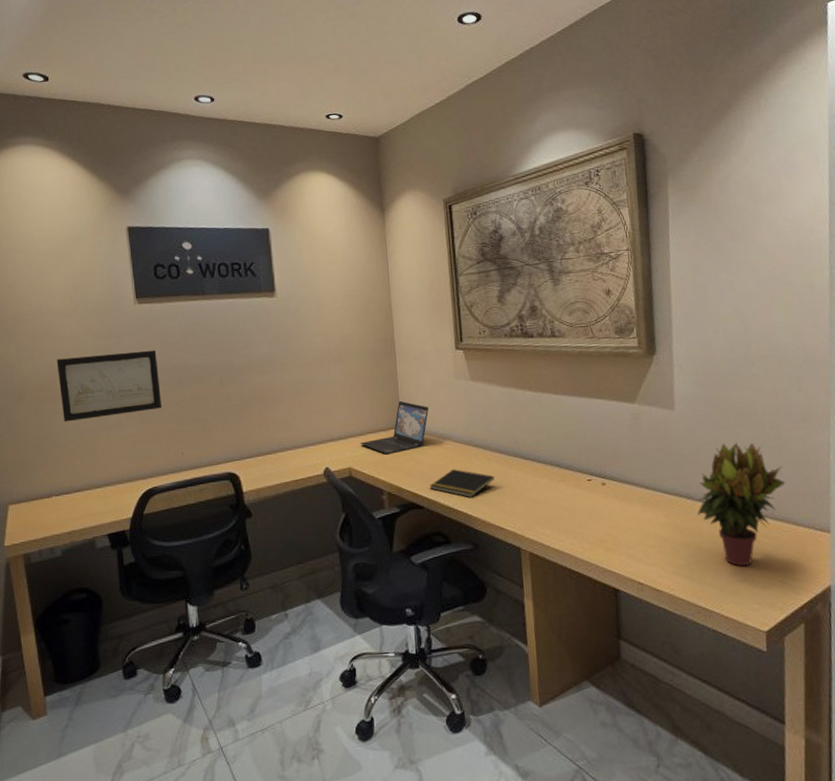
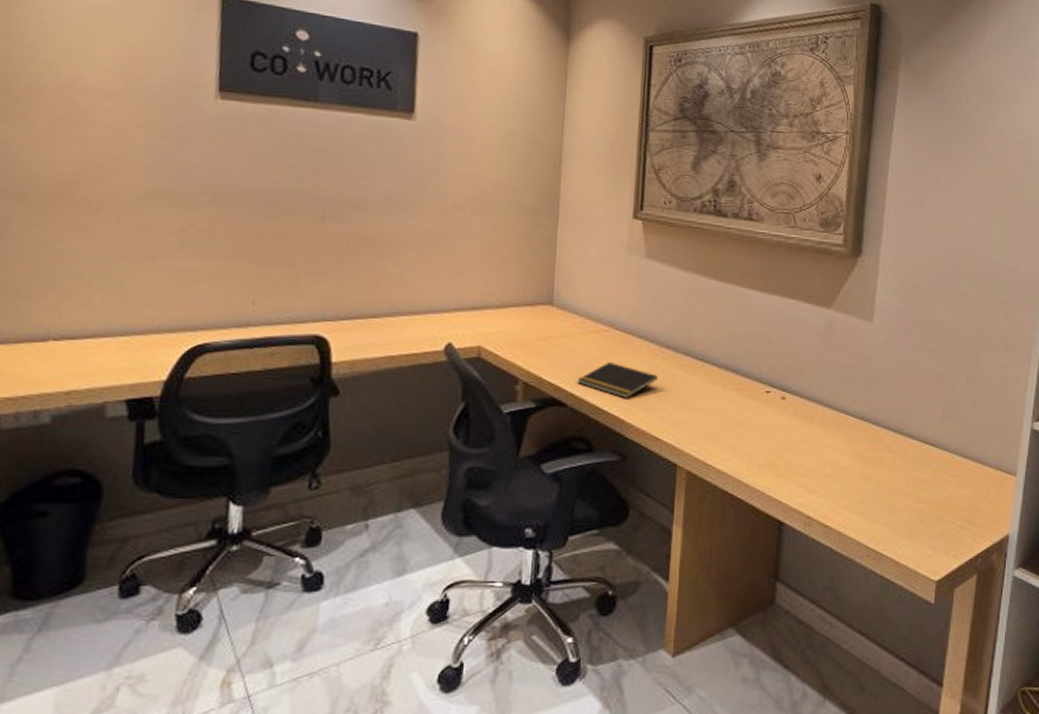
wall art: present [56,350,162,422] -> none [83,154,238,242]
laptop: present [360,400,430,455] -> none [497,271,591,336]
potted plant: present [697,442,786,567] -> none [882,365,979,506]

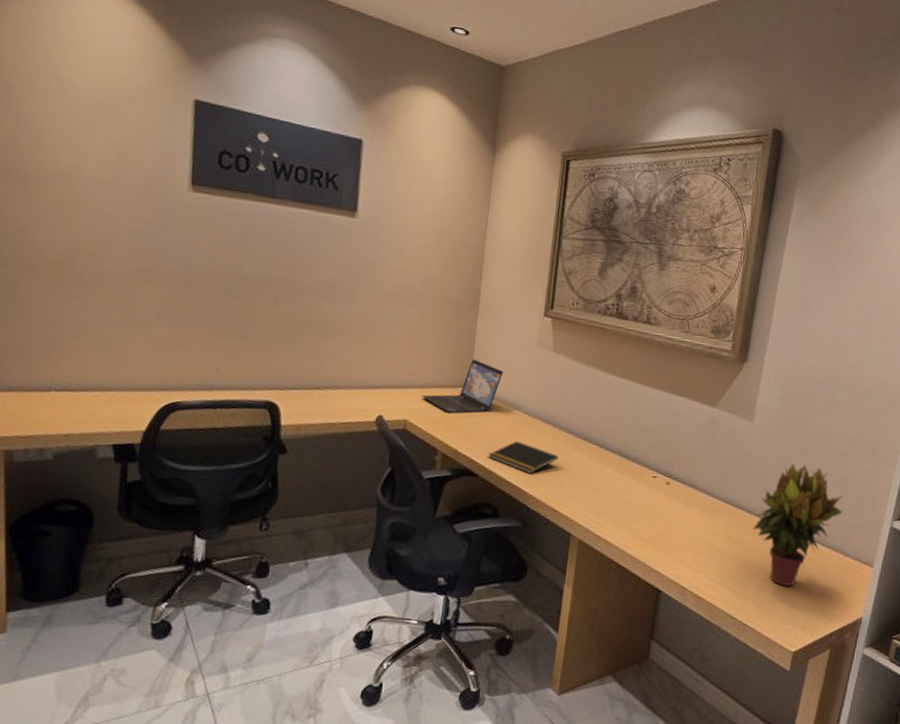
laptop: none [497,271,591,336] -> present [422,359,504,414]
potted plant: none [882,365,979,506] -> present [753,463,844,587]

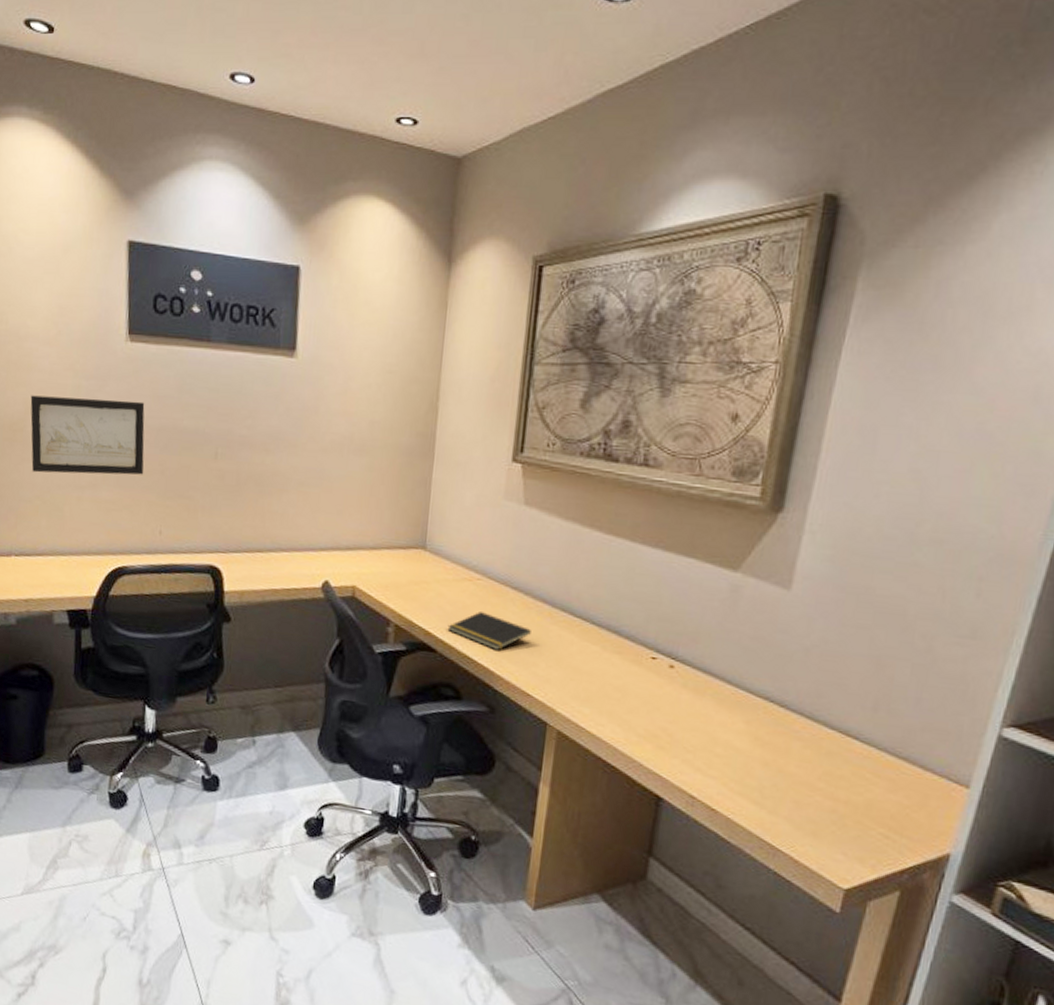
wall art: none [79,234,206,316] -> present [30,395,145,475]
laptop: present [422,359,504,414] -> none [371,515,465,580]
potted plant: present [753,463,844,587] -> none [789,645,925,806]

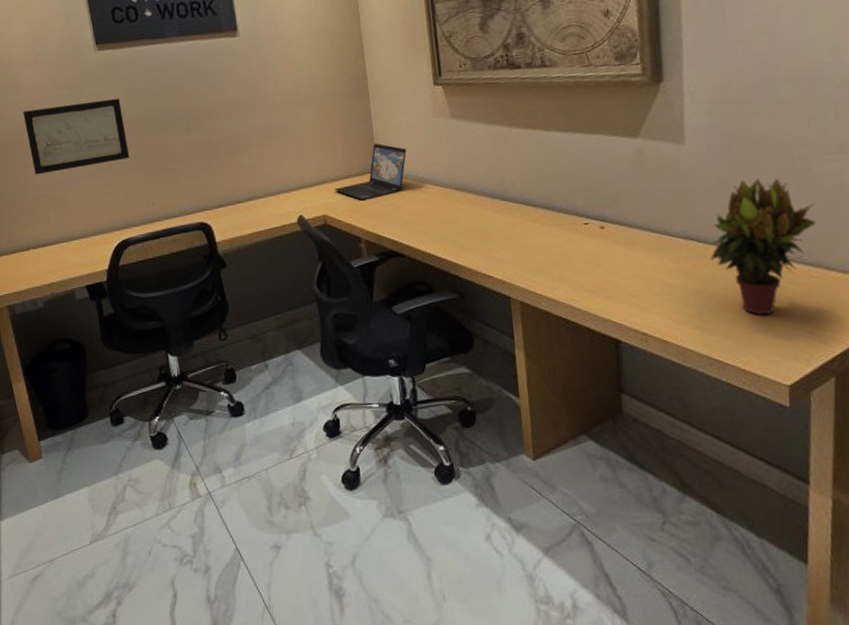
laptop: none [371,515,465,580] -> present [334,143,407,201]
notepad: present [447,612,531,650] -> none [409,214,480,244]
potted plant: none [789,645,925,806] -> present [711,178,817,316]

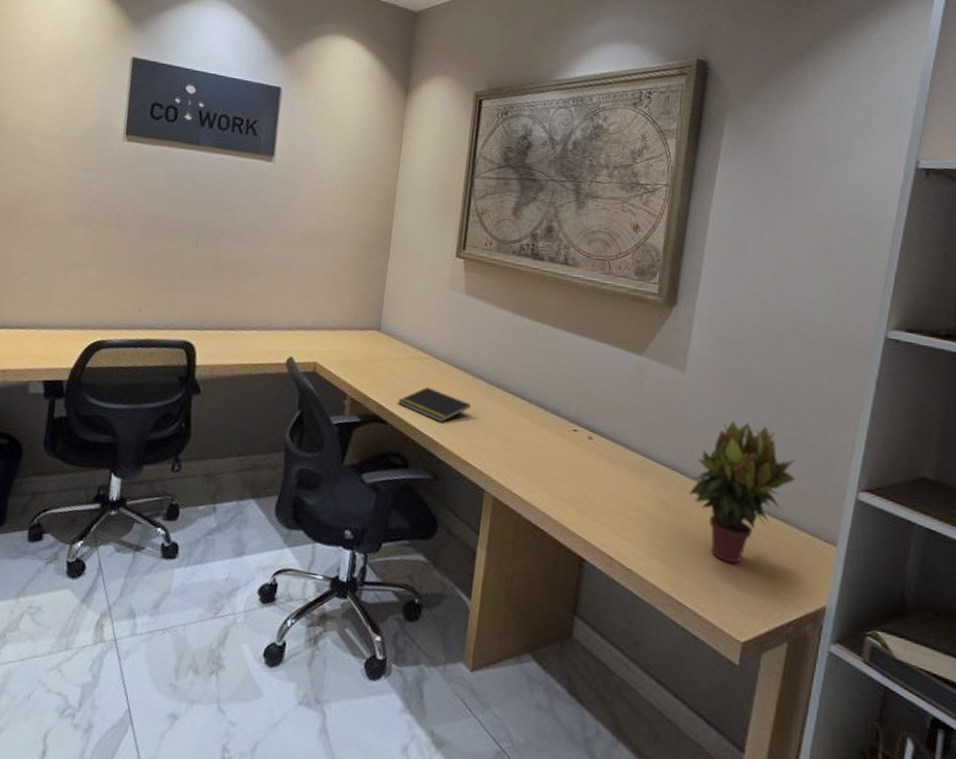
wall art: present [23,98,130,175] -> none [23,183,136,258]
laptop: present [334,143,407,201] -> none [332,300,415,358]
notepad: none [409,214,480,244] -> present [398,387,471,422]

